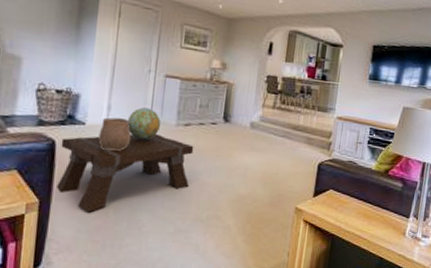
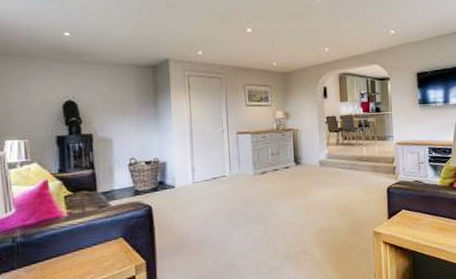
coffee table: present [57,133,194,213] -> none [156,185,275,266]
ceramic pot: present [98,117,132,152] -> none [188,176,217,208]
decorative globe: present [128,107,162,140] -> none [211,164,241,193]

